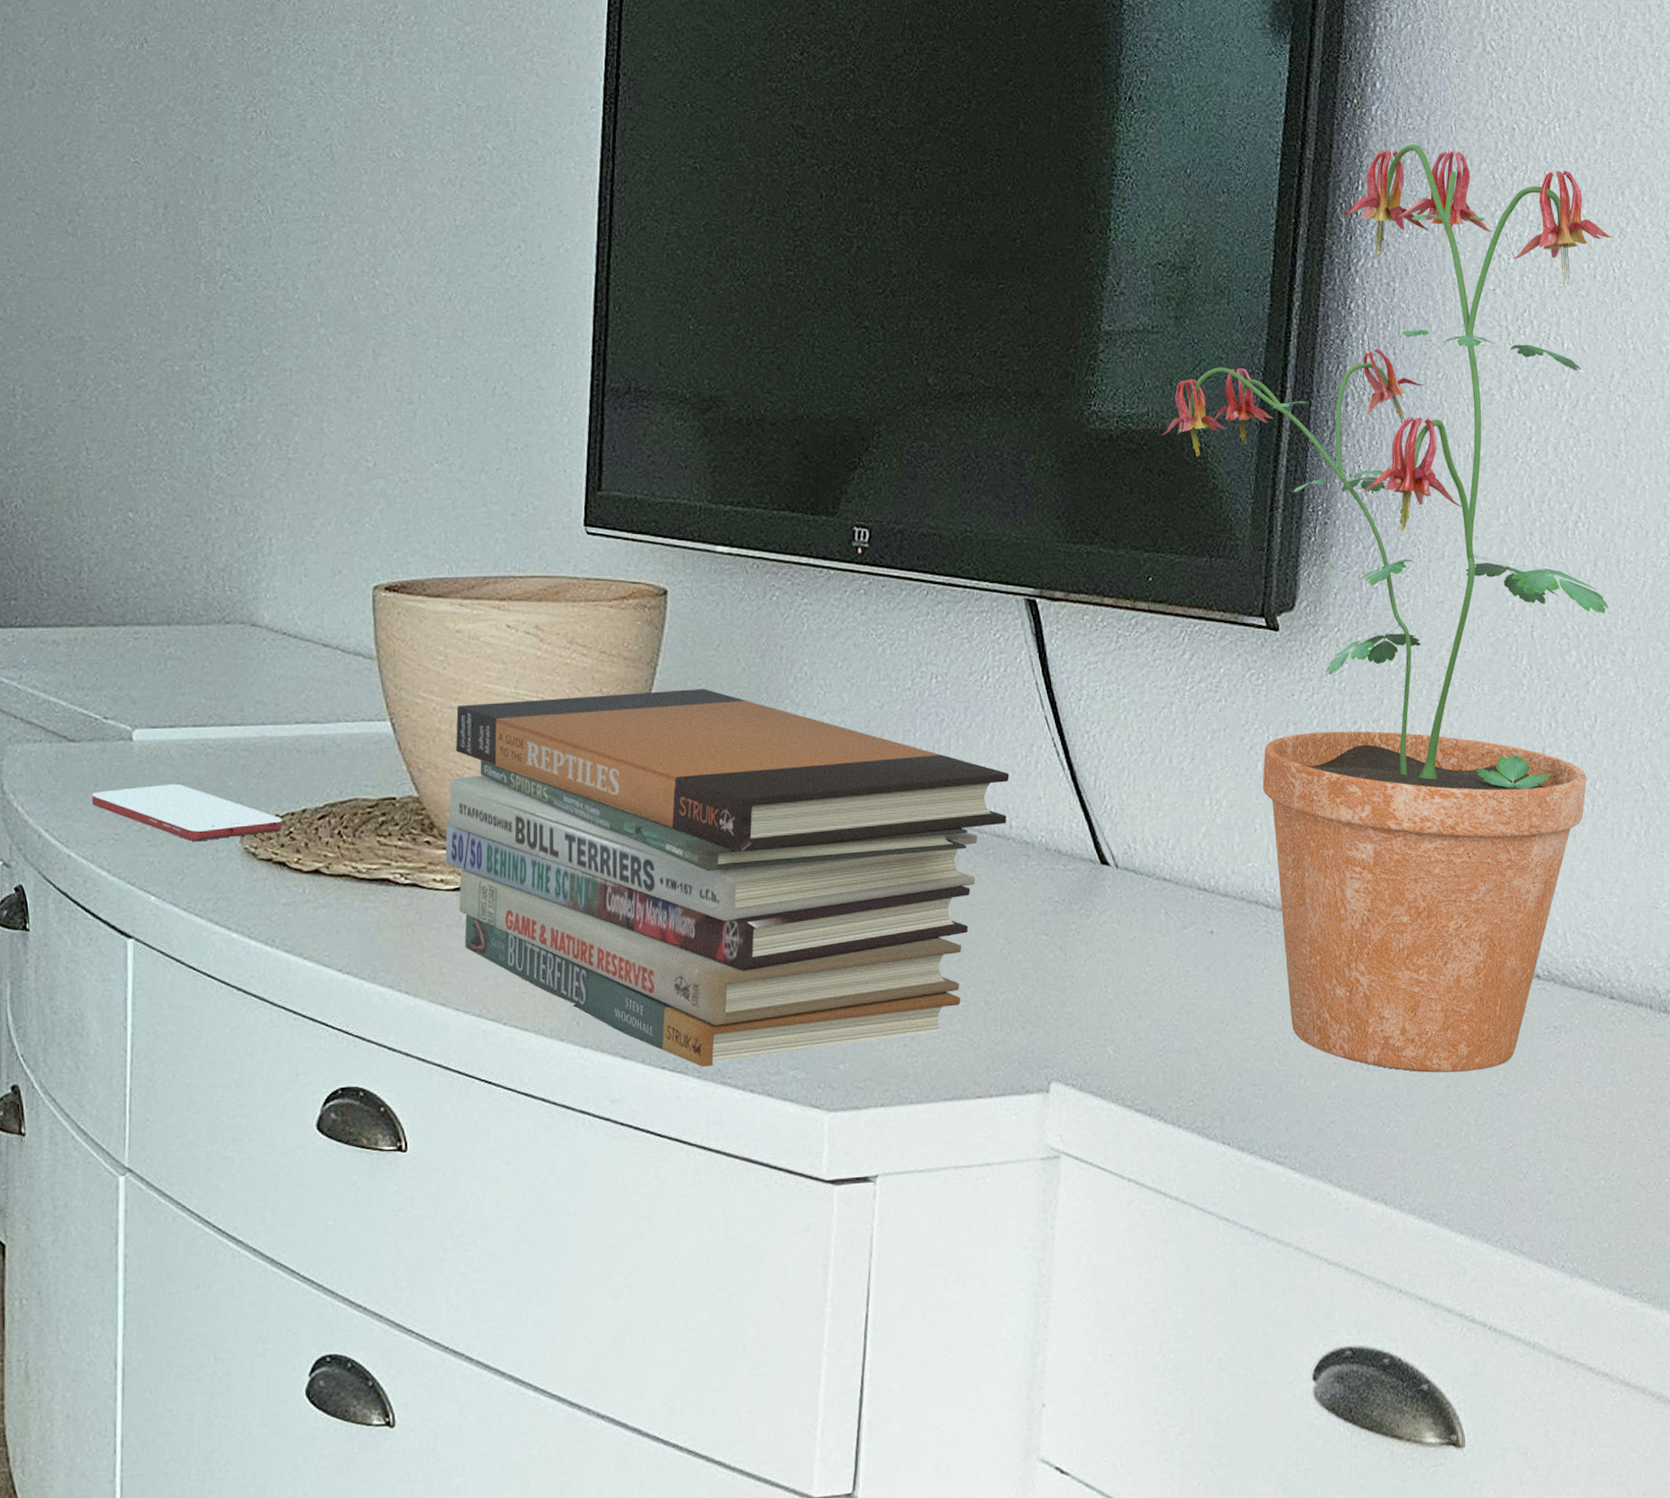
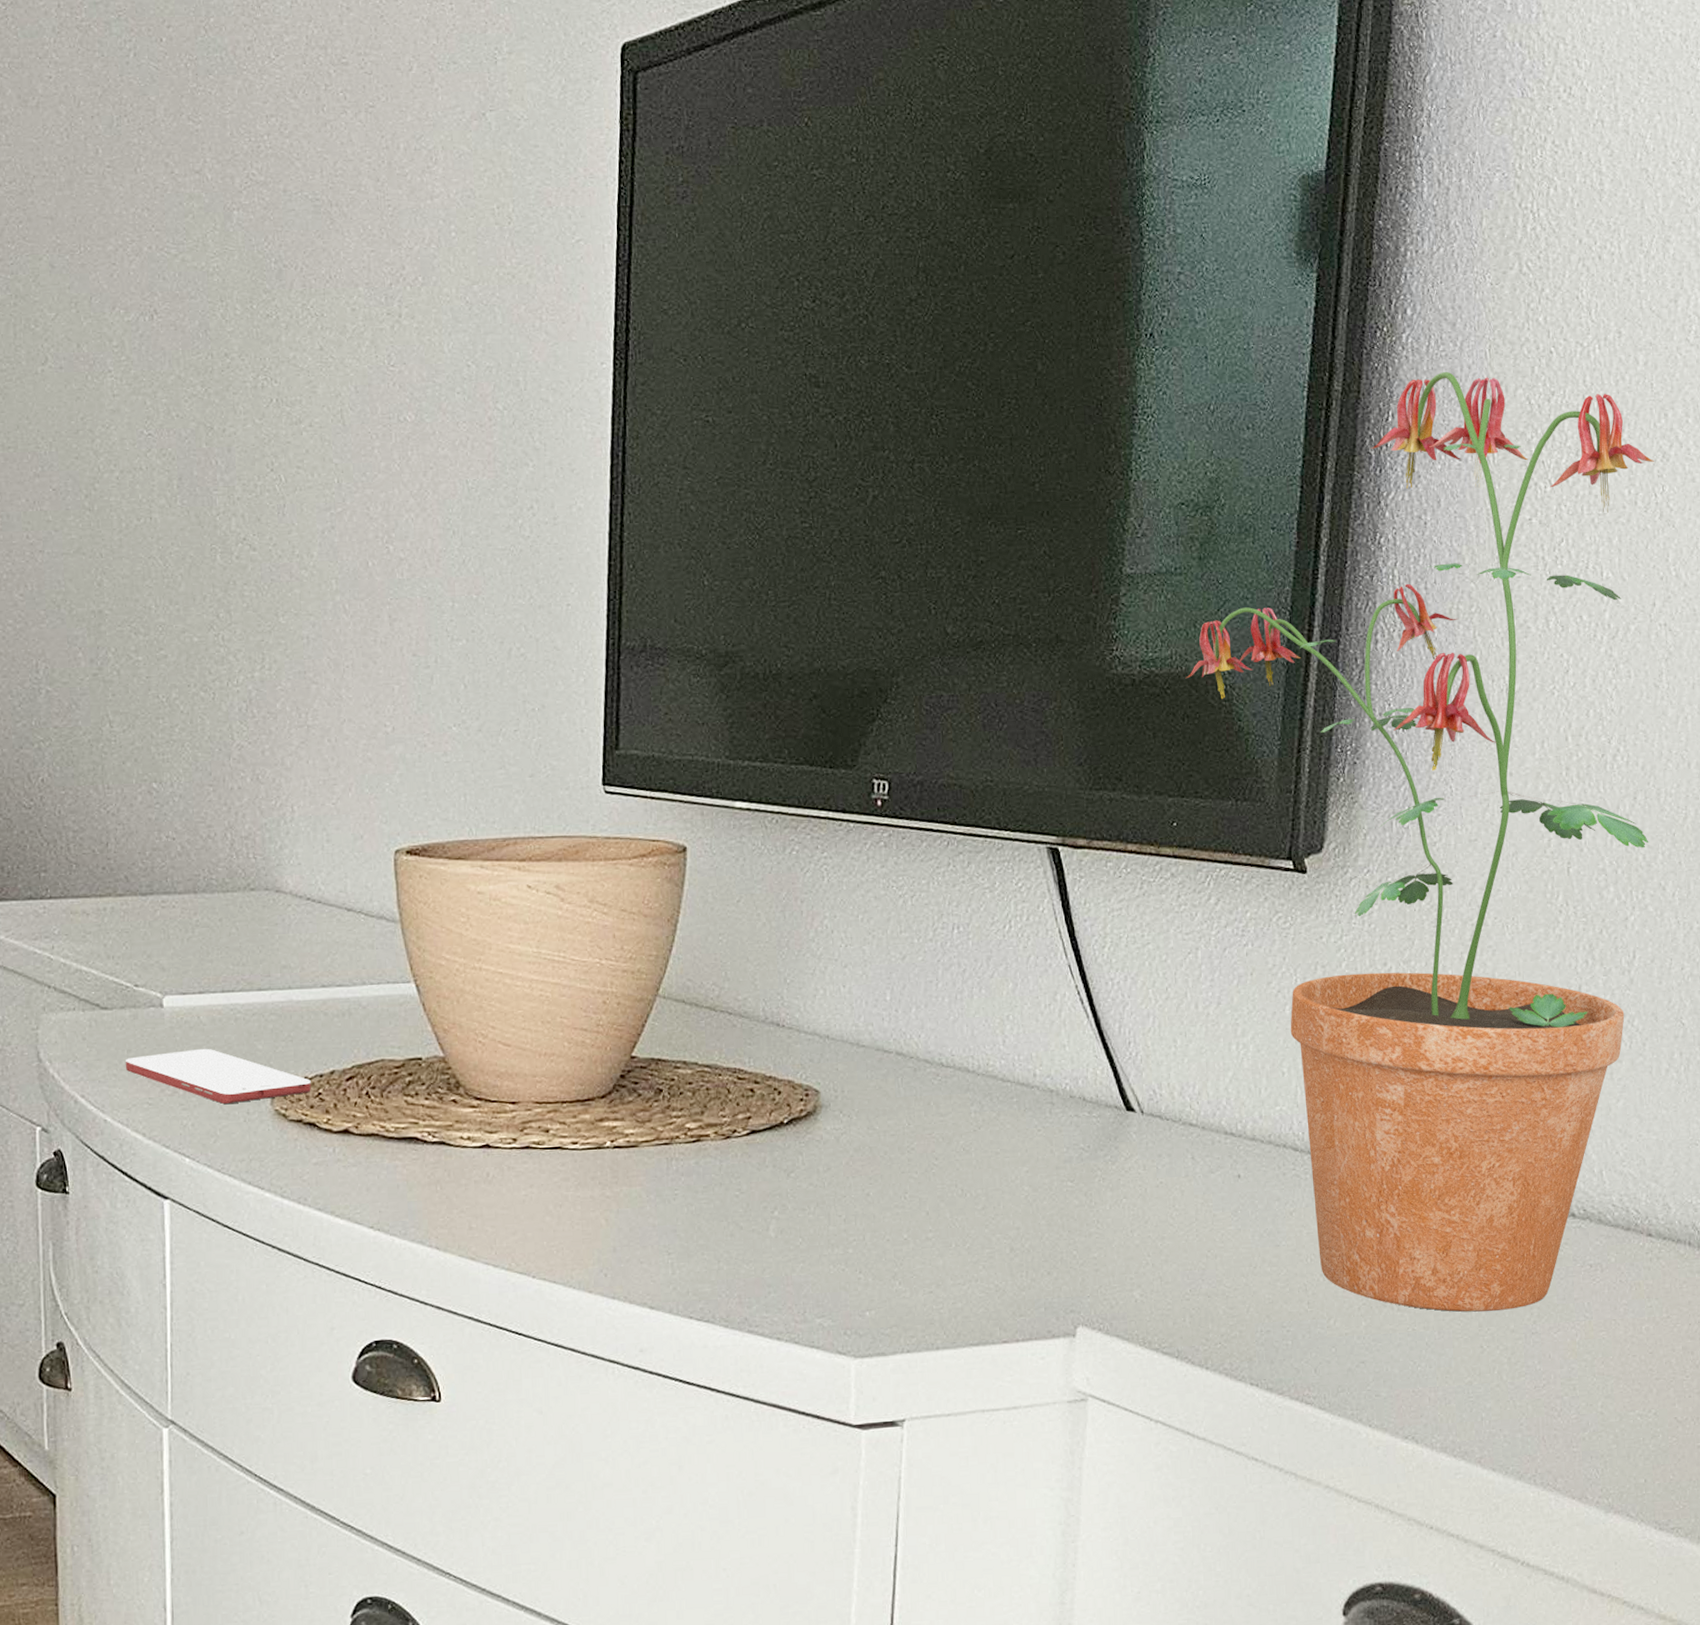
book stack: present [445,689,1010,1067] -> none [471,944,1033,1317]

